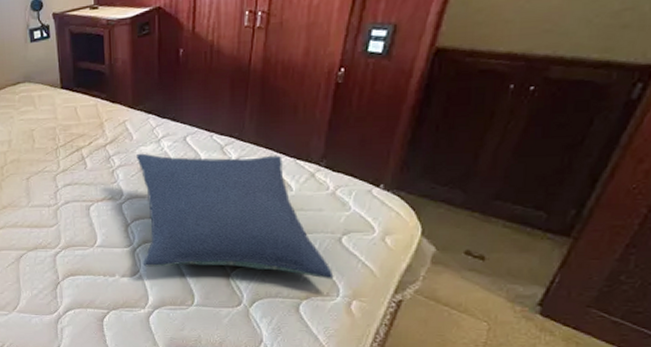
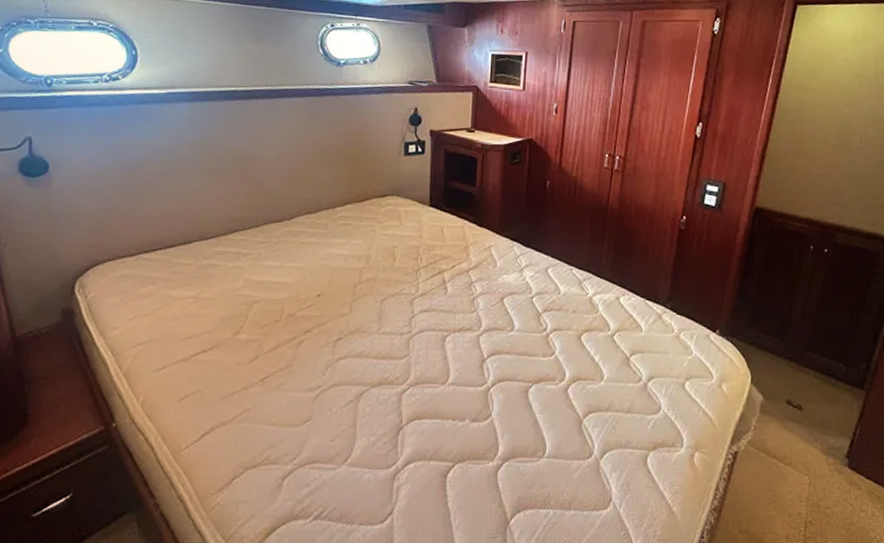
pillow: present [136,153,334,279] -> none [496,281,678,428]

